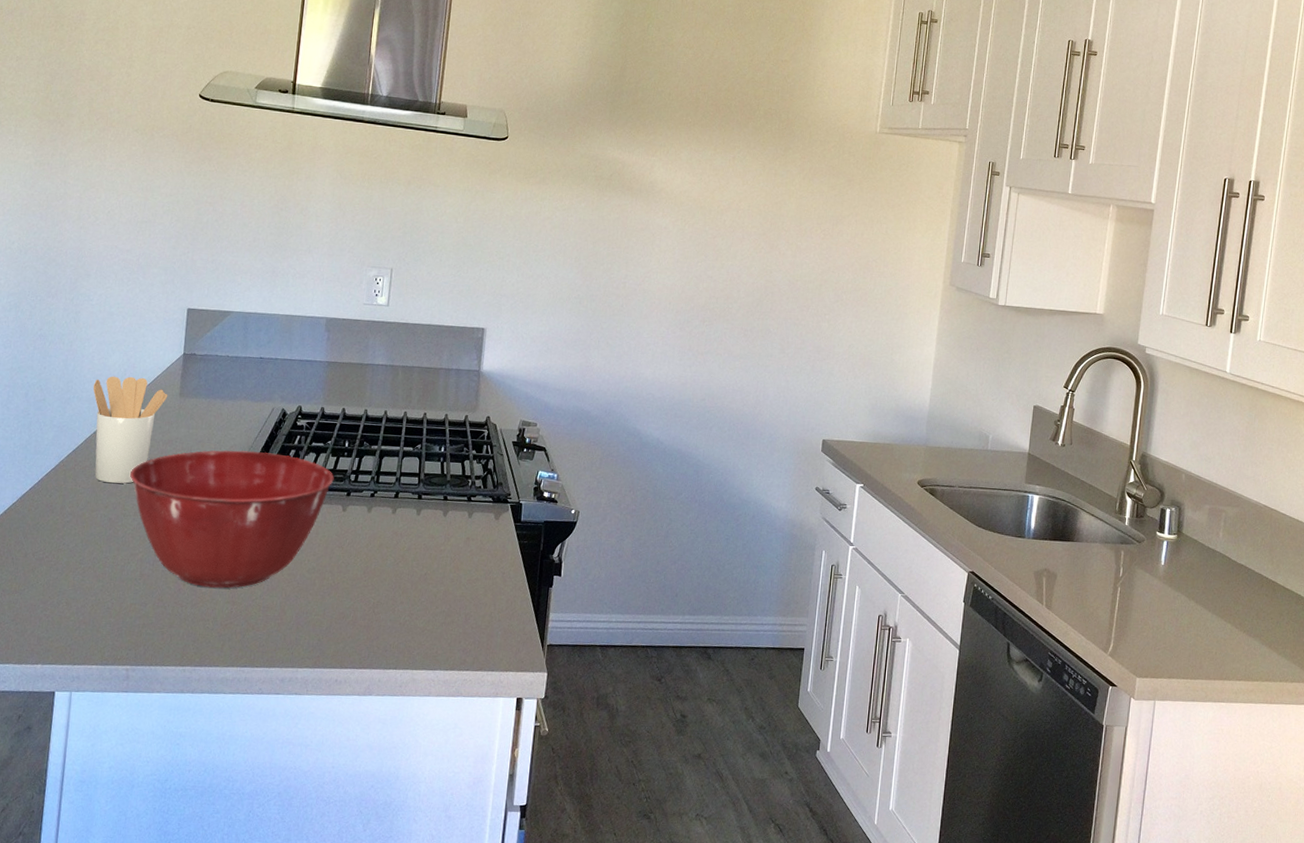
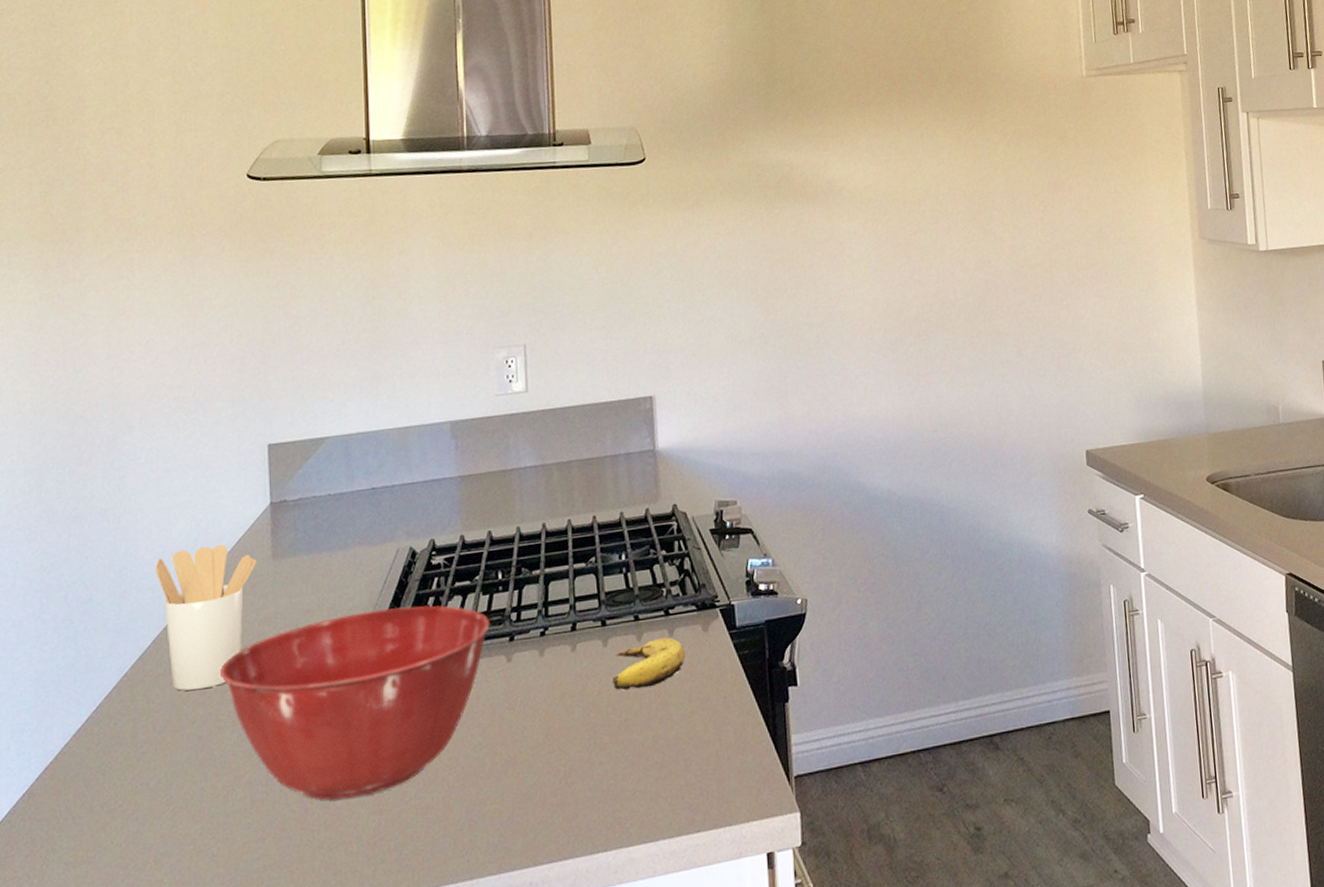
banana: none [419,517,479,553] -> present [612,637,685,691]

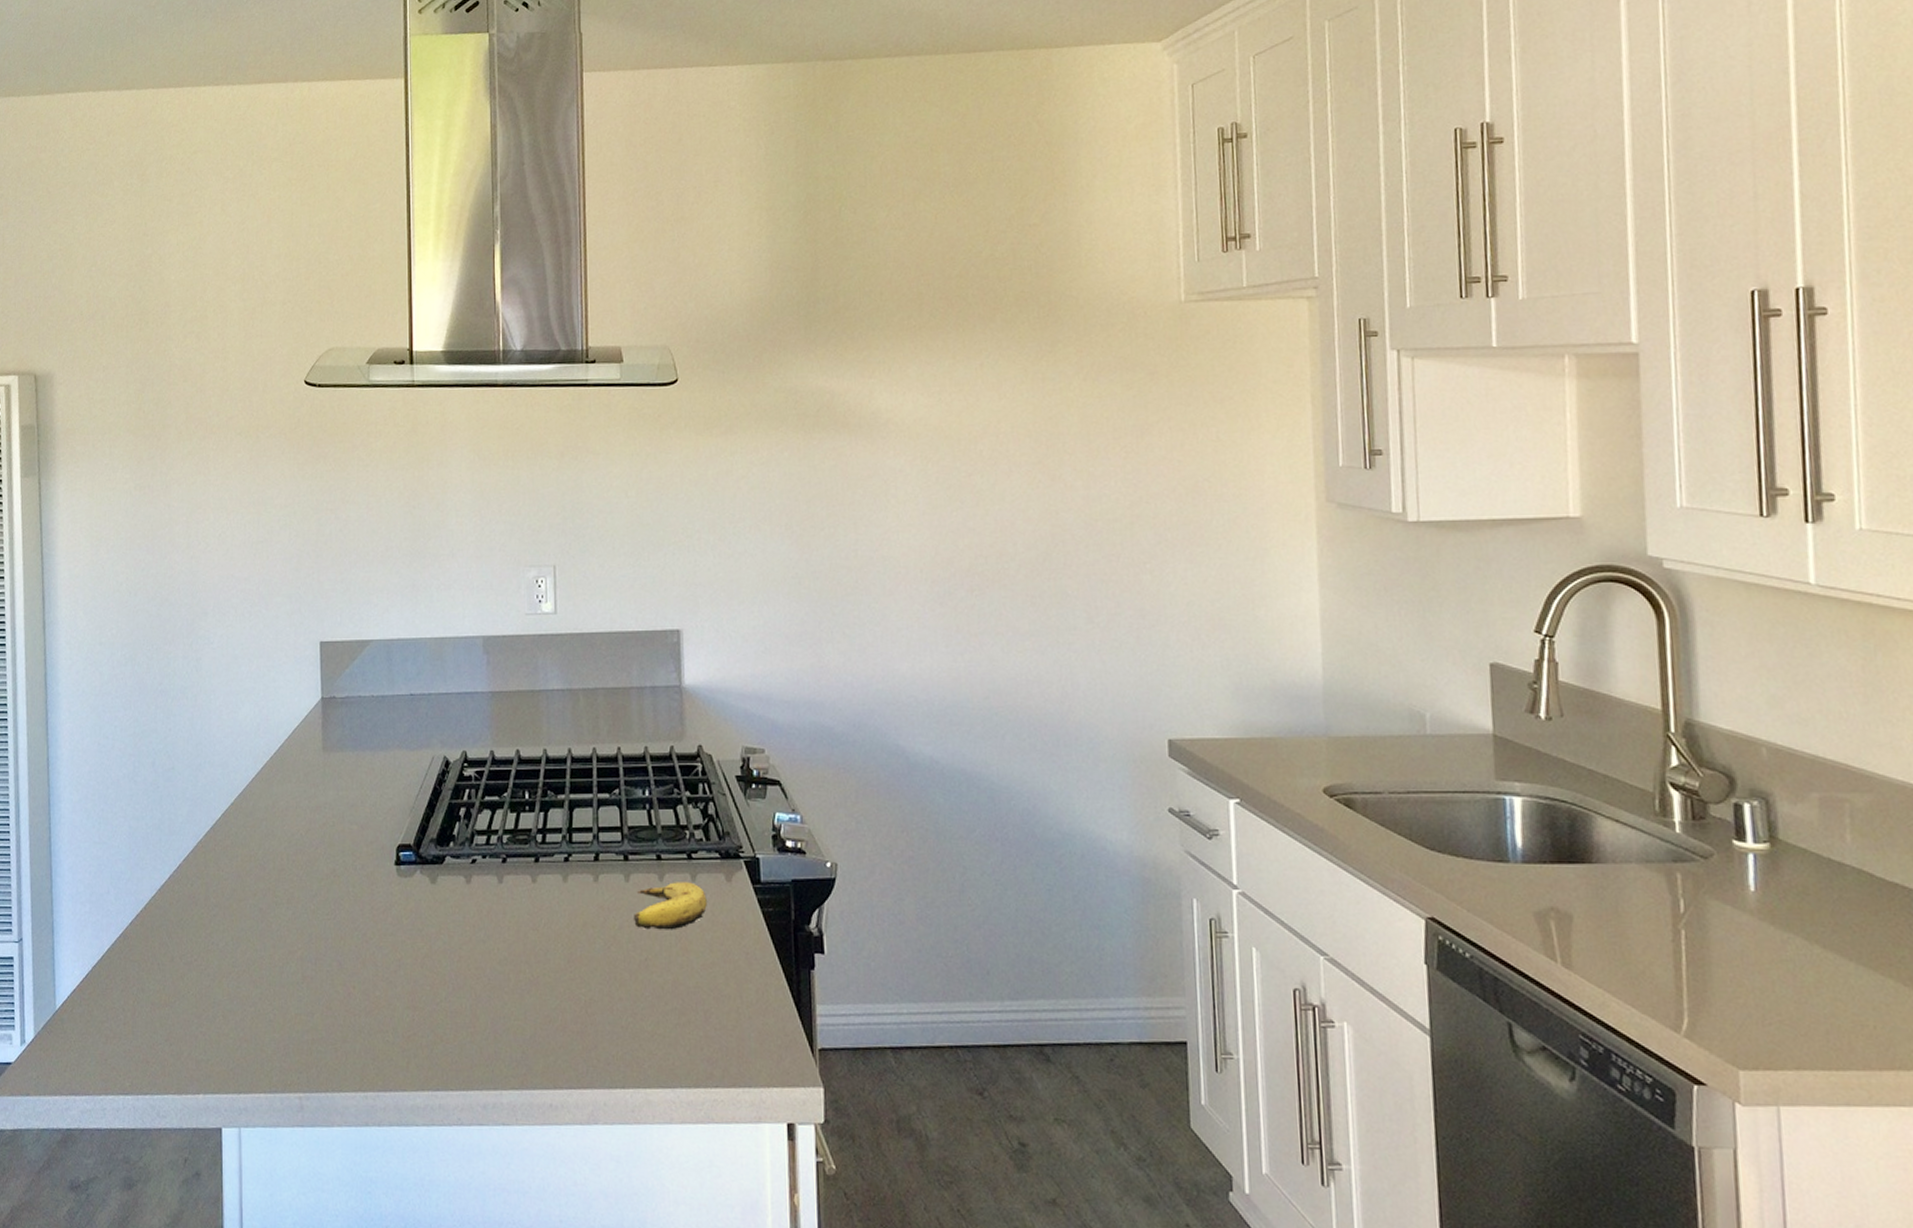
utensil holder: present [155,544,257,691] -> none [224,731,310,865]
mixing bowl: present [220,605,490,800] -> none [278,812,517,990]

